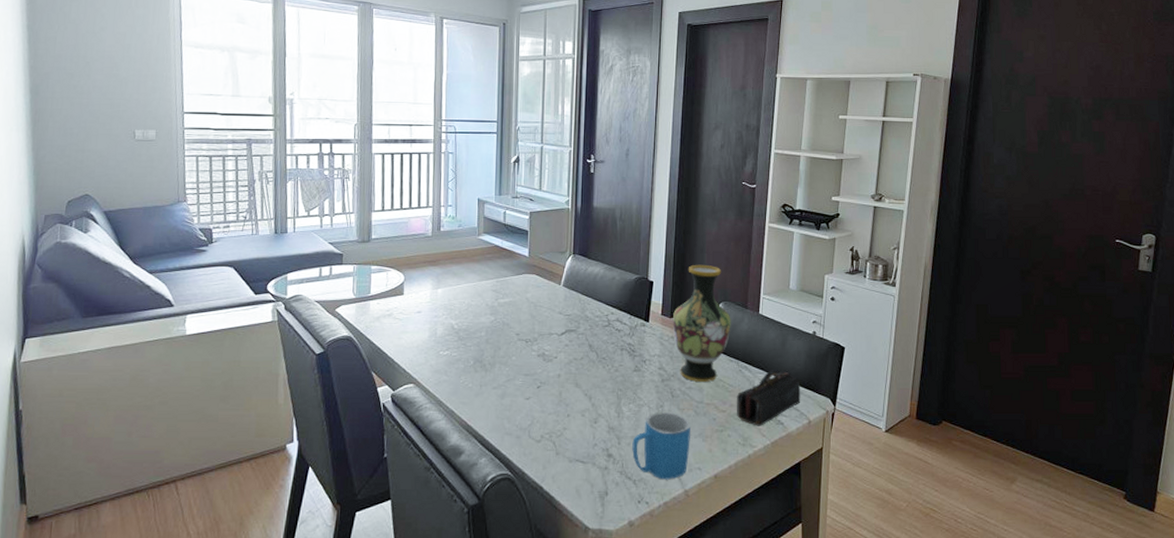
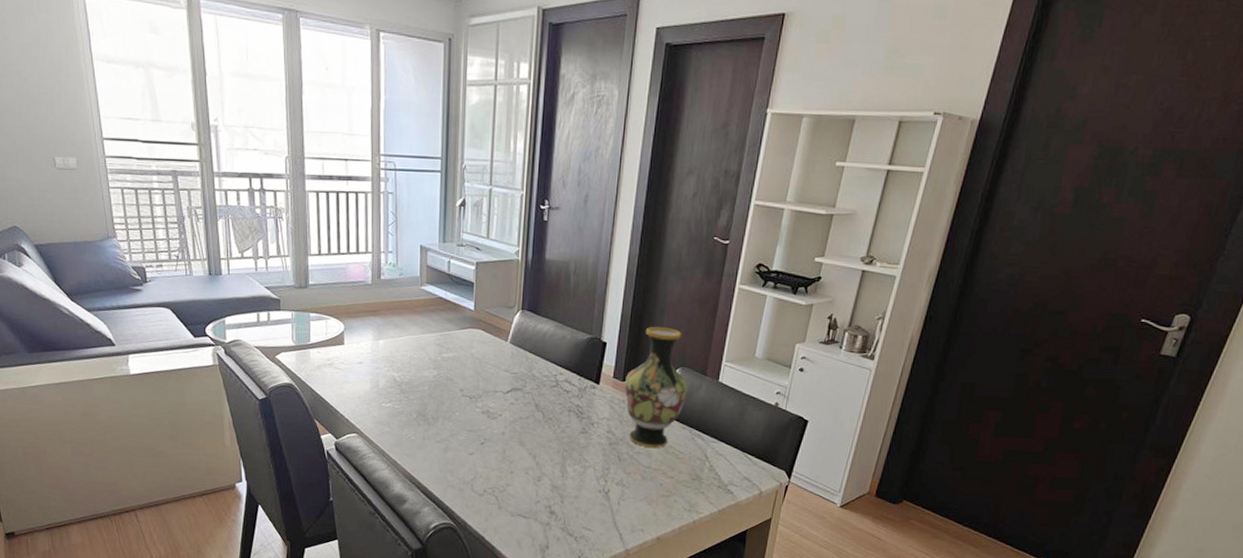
mug: present [632,412,690,480] -> none [575,474,636,539]
pencil case: present [737,370,801,426] -> none [685,439,756,494]

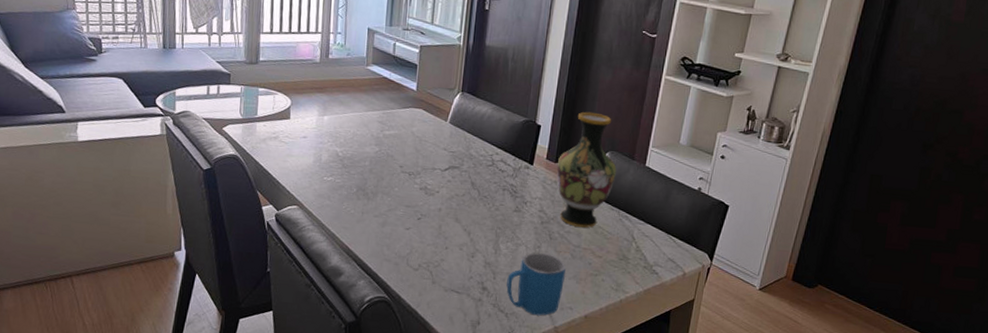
mug: none [575,474,636,539] -> present [506,252,566,316]

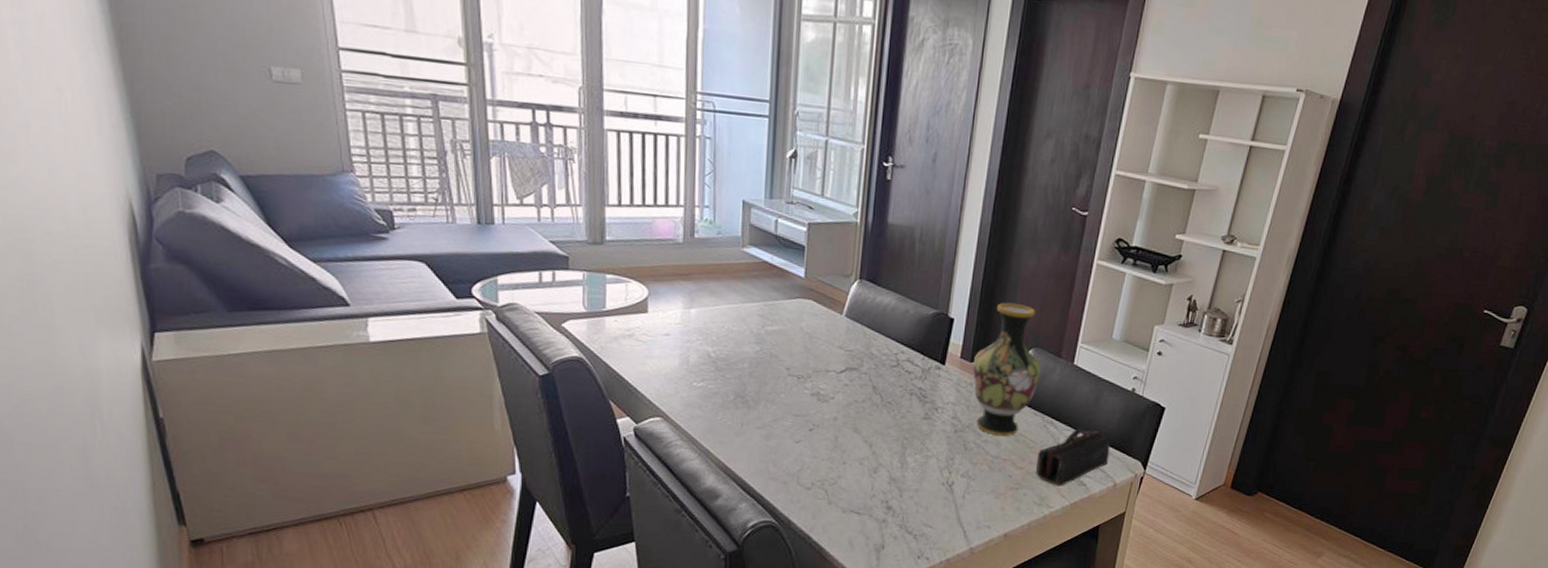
mug: present [506,252,566,316] -> none [915,465,983,537]
pencil case: none [613,221,680,274] -> present [1036,427,1111,486]

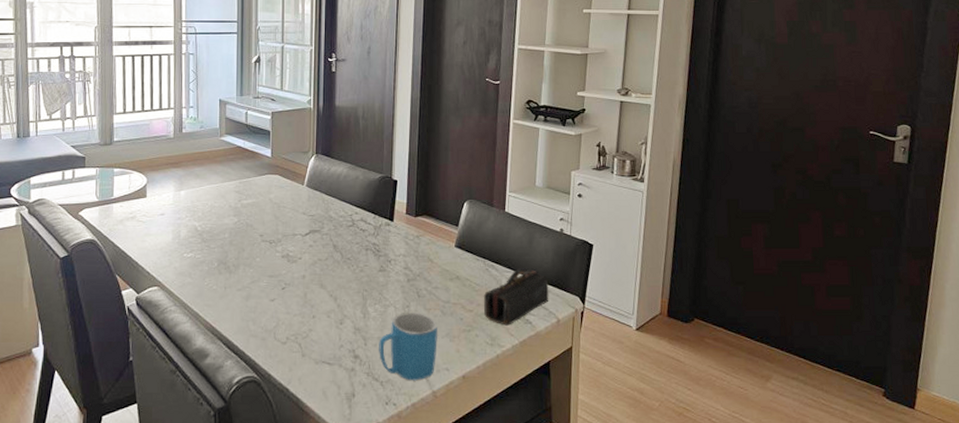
mug: none [915,465,983,537] -> present [379,313,437,381]
vase: present [972,302,1041,436] -> none [418,162,477,281]

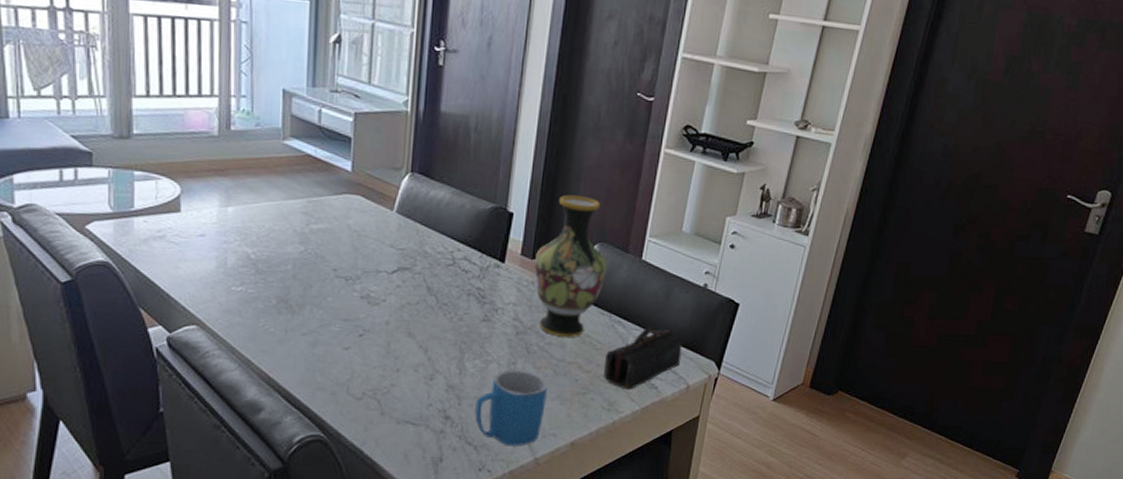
vase: none [418,162,477,281] -> present [534,194,607,337]

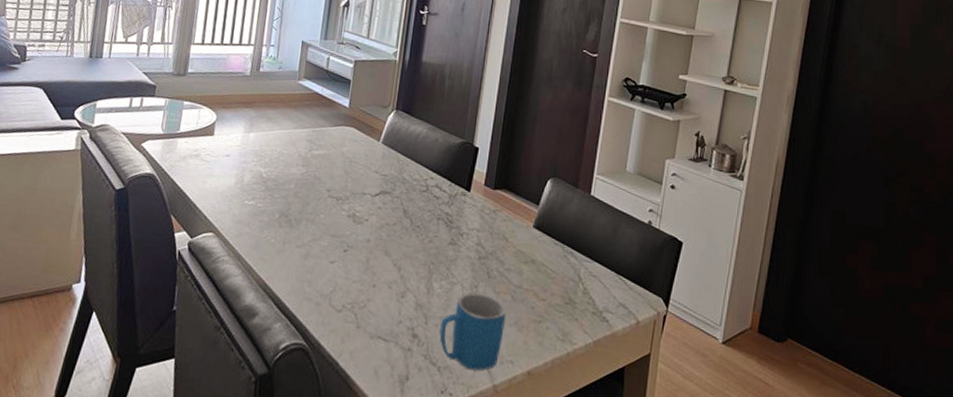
vase: present [534,194,607,337] -> none [495,134,560,265]
pencil case: present [604,326,683,390] -> none [558,259,631,322]

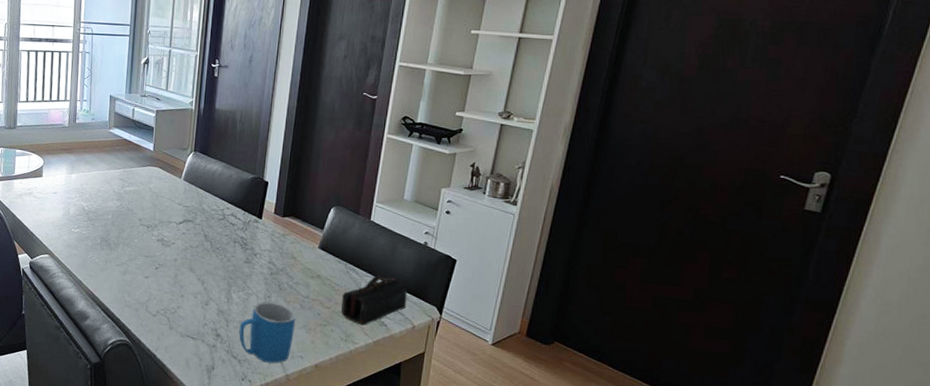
pencil case: none [558,259,631,322] -> present [341,274,408,326]

